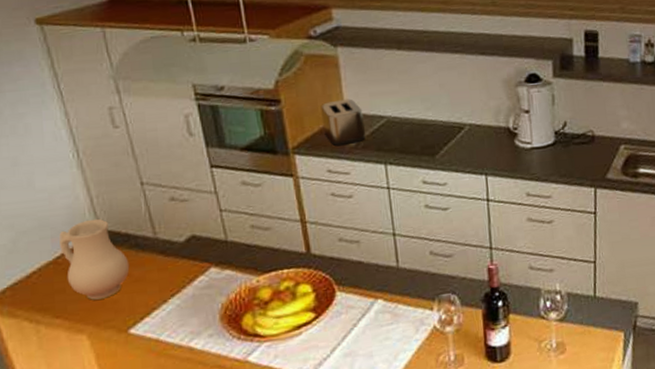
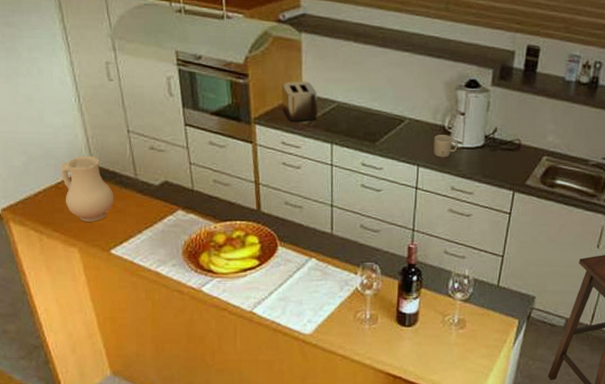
mug: none [499,136,527,163] -> present [433,135,458,158]

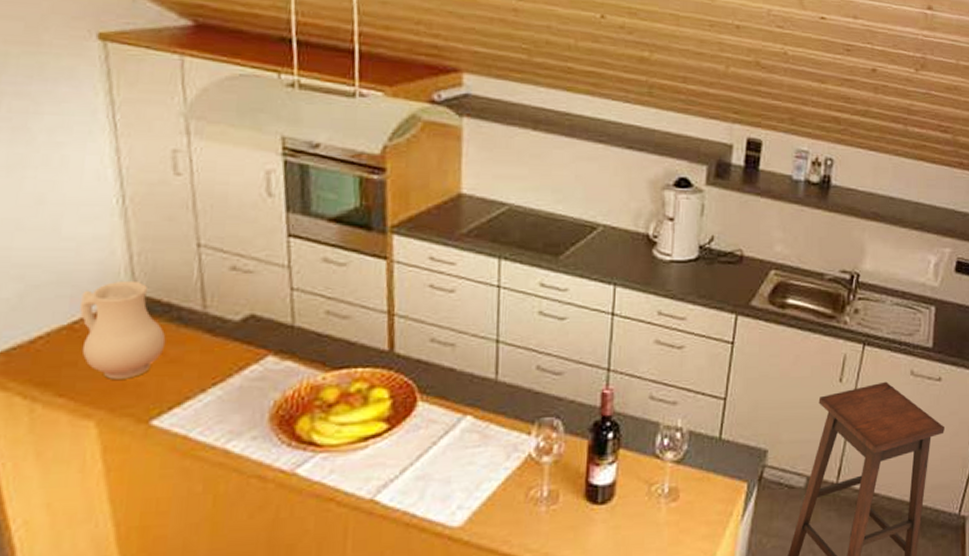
toaster: present [281,81,317,122] -> none [431,177,482,231]
mug: present [433,135,458,158] -> none [635,245,666,275]

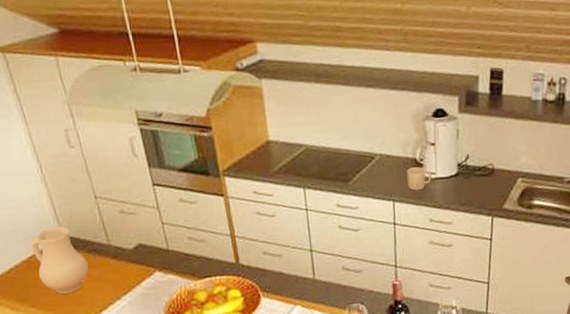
mug: none [635,245,666,275] -> present [407,167,432,191]

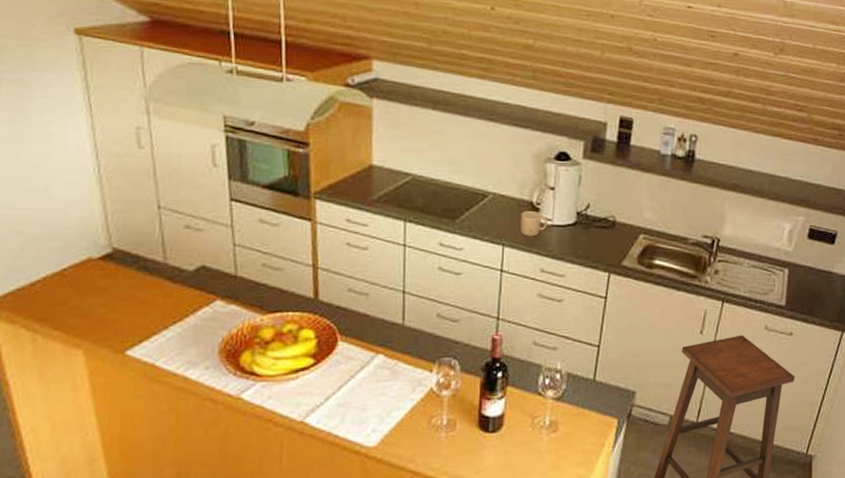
ceramic pitcher: present [30,226,89,294] -> none [68,235,136,317]

